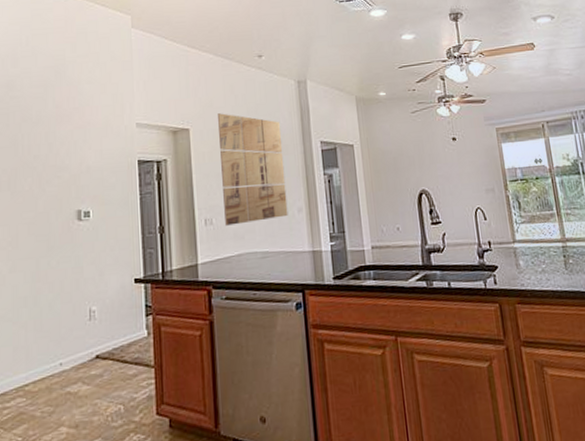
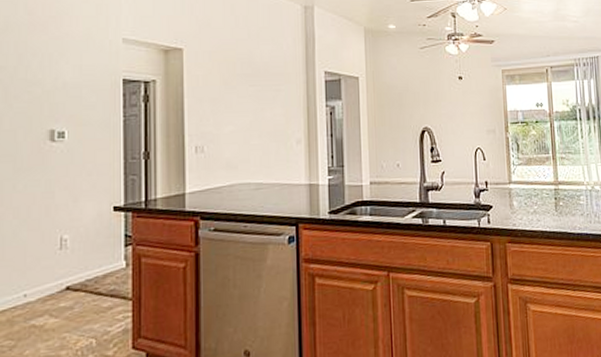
wall art: present [218,113,288,226] -> none [216,34,286,154]

